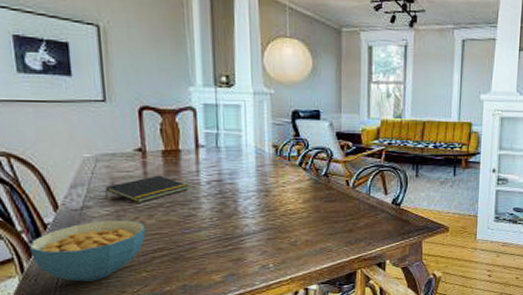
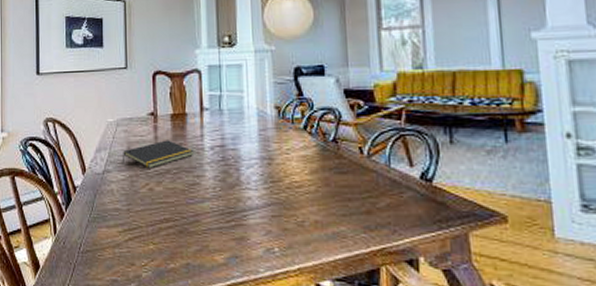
cereal bowl: present [29,219,146,282] -> none [62,185,154,249]

